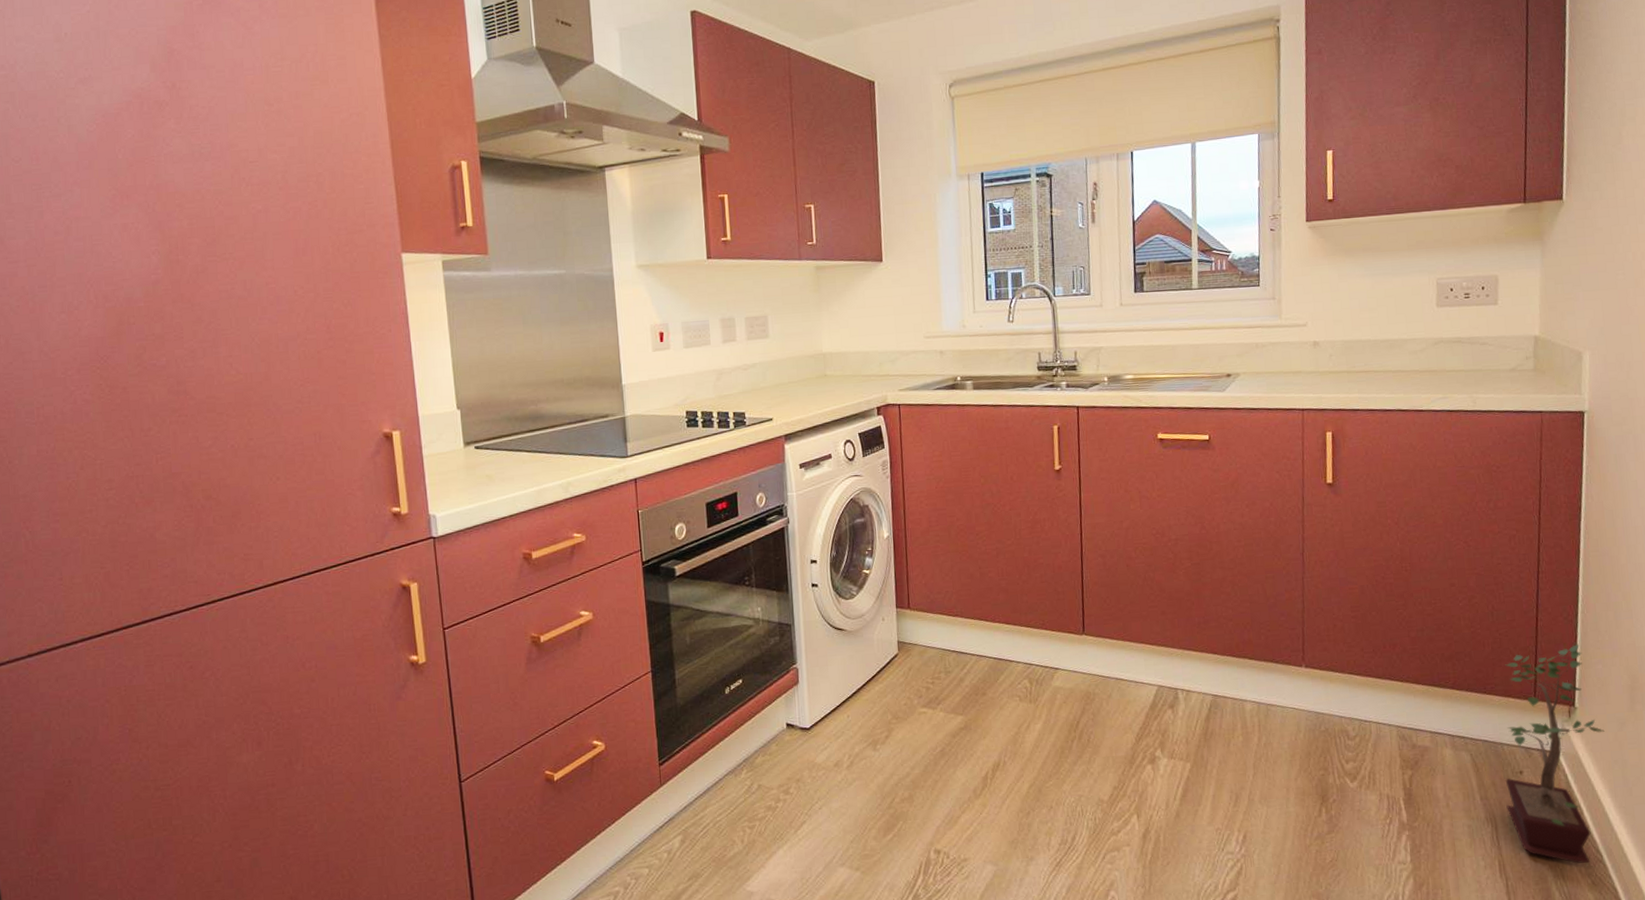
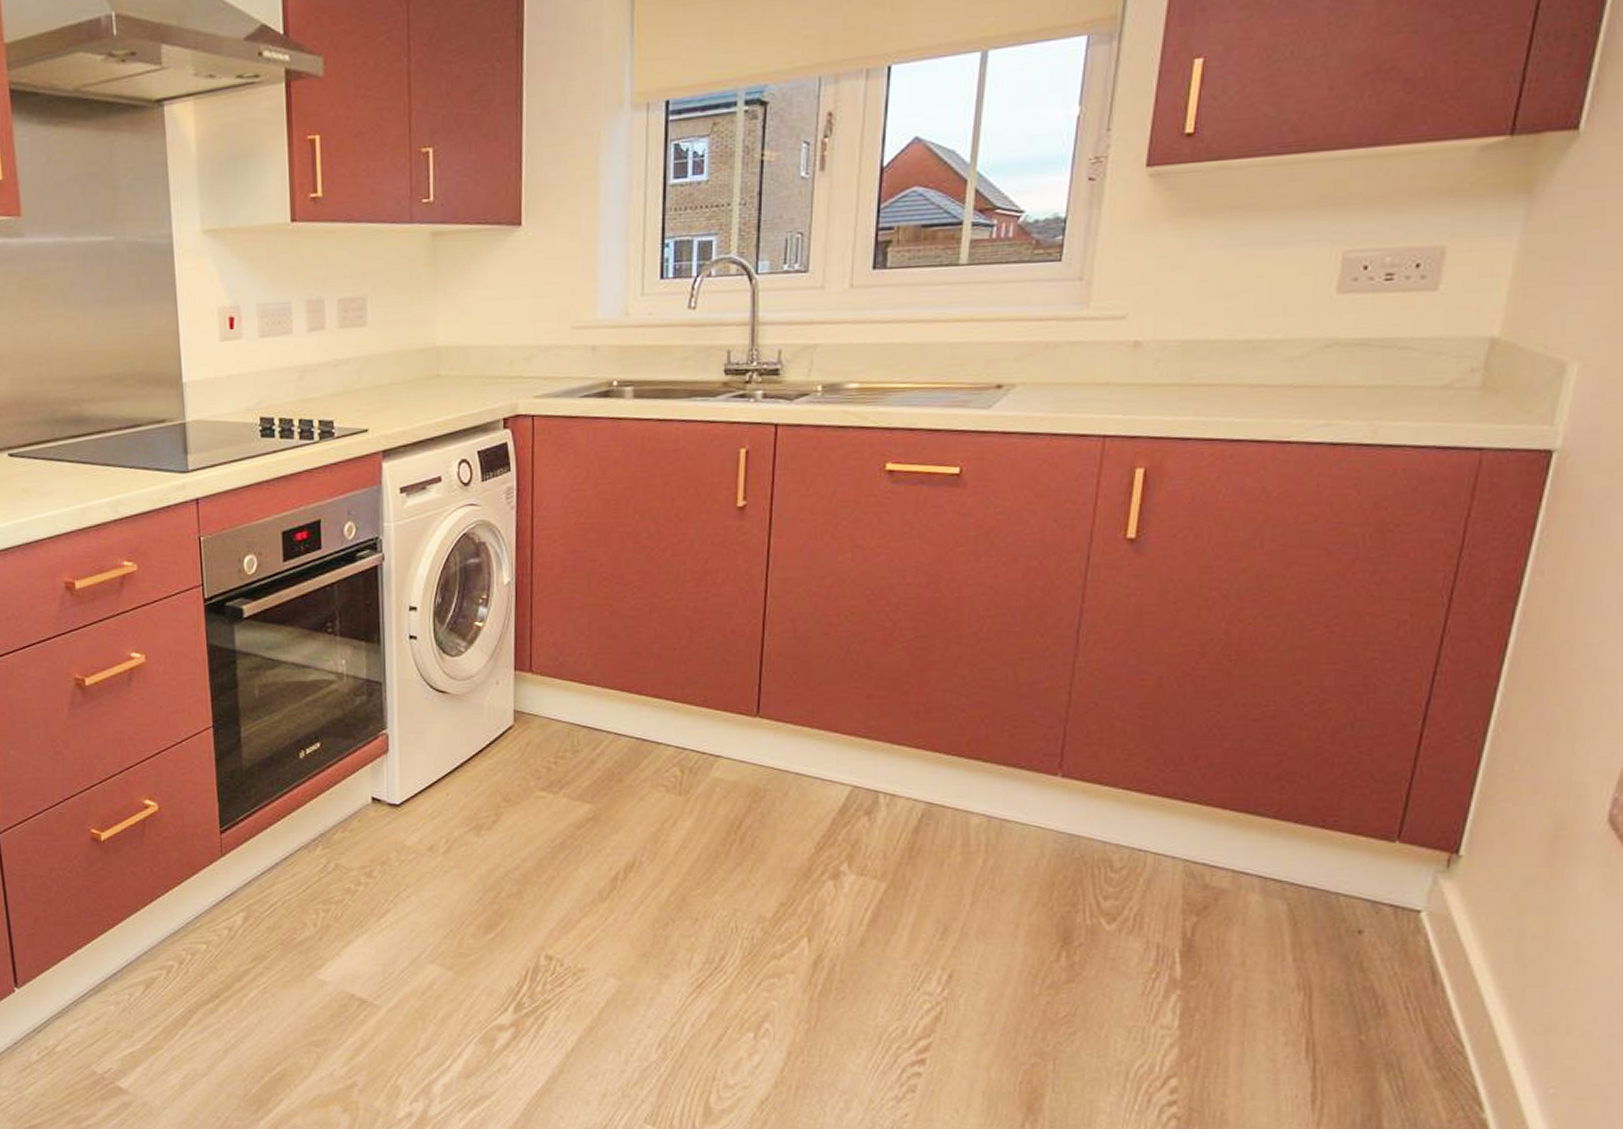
potted plant: present [1505,644,1605,864] -> none [1330,773,1500,1054]

